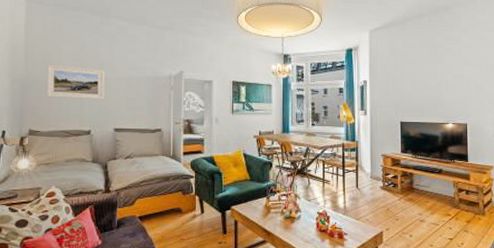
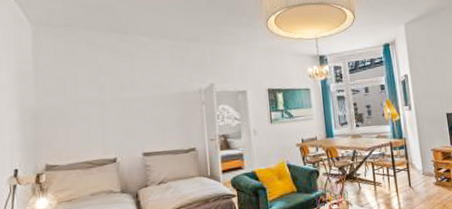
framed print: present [46,64,105,100] -> none [61,90,129,127]

